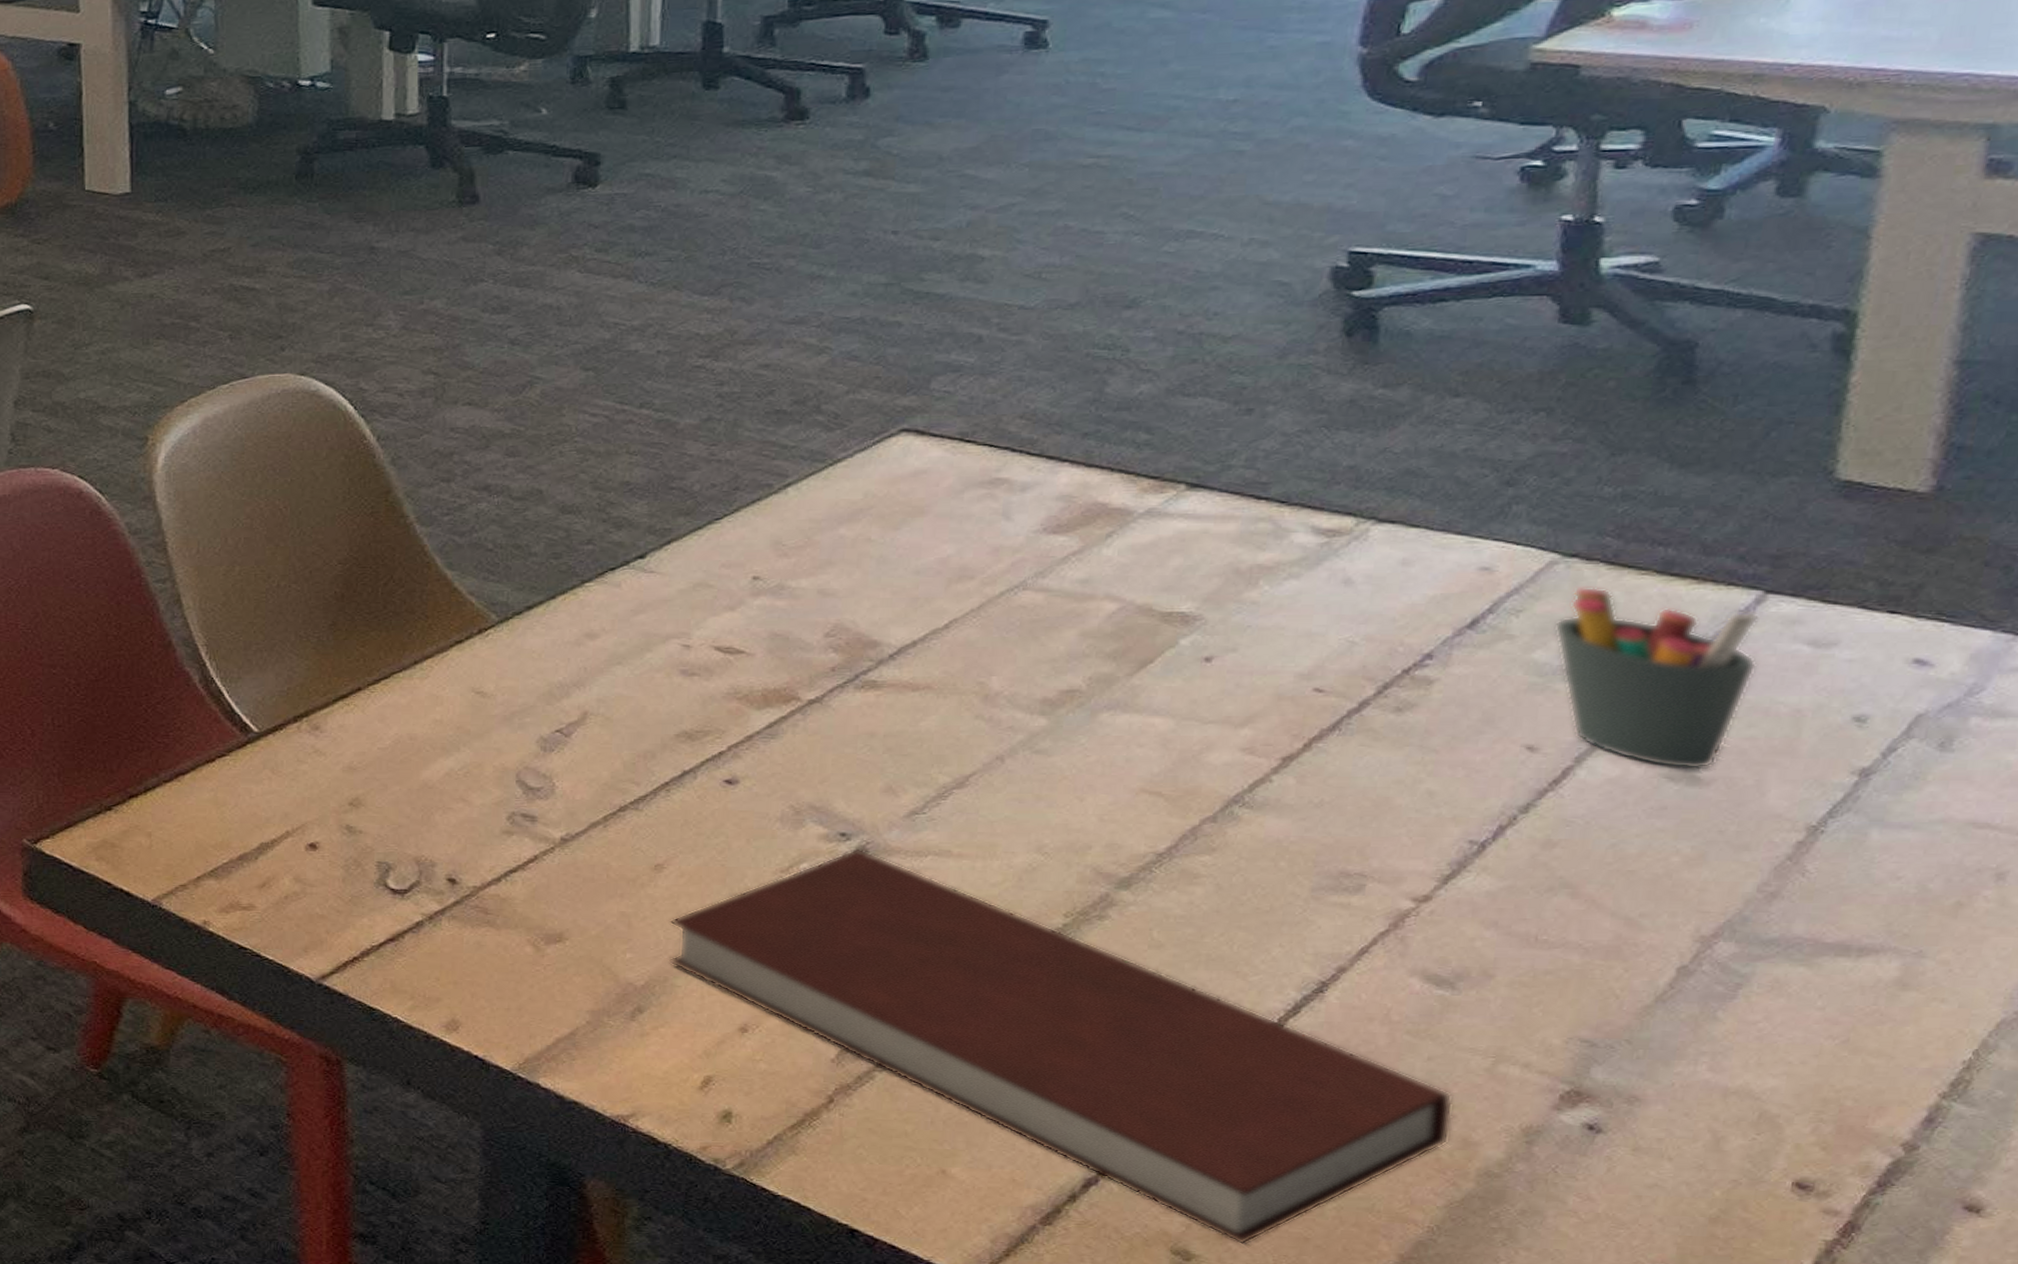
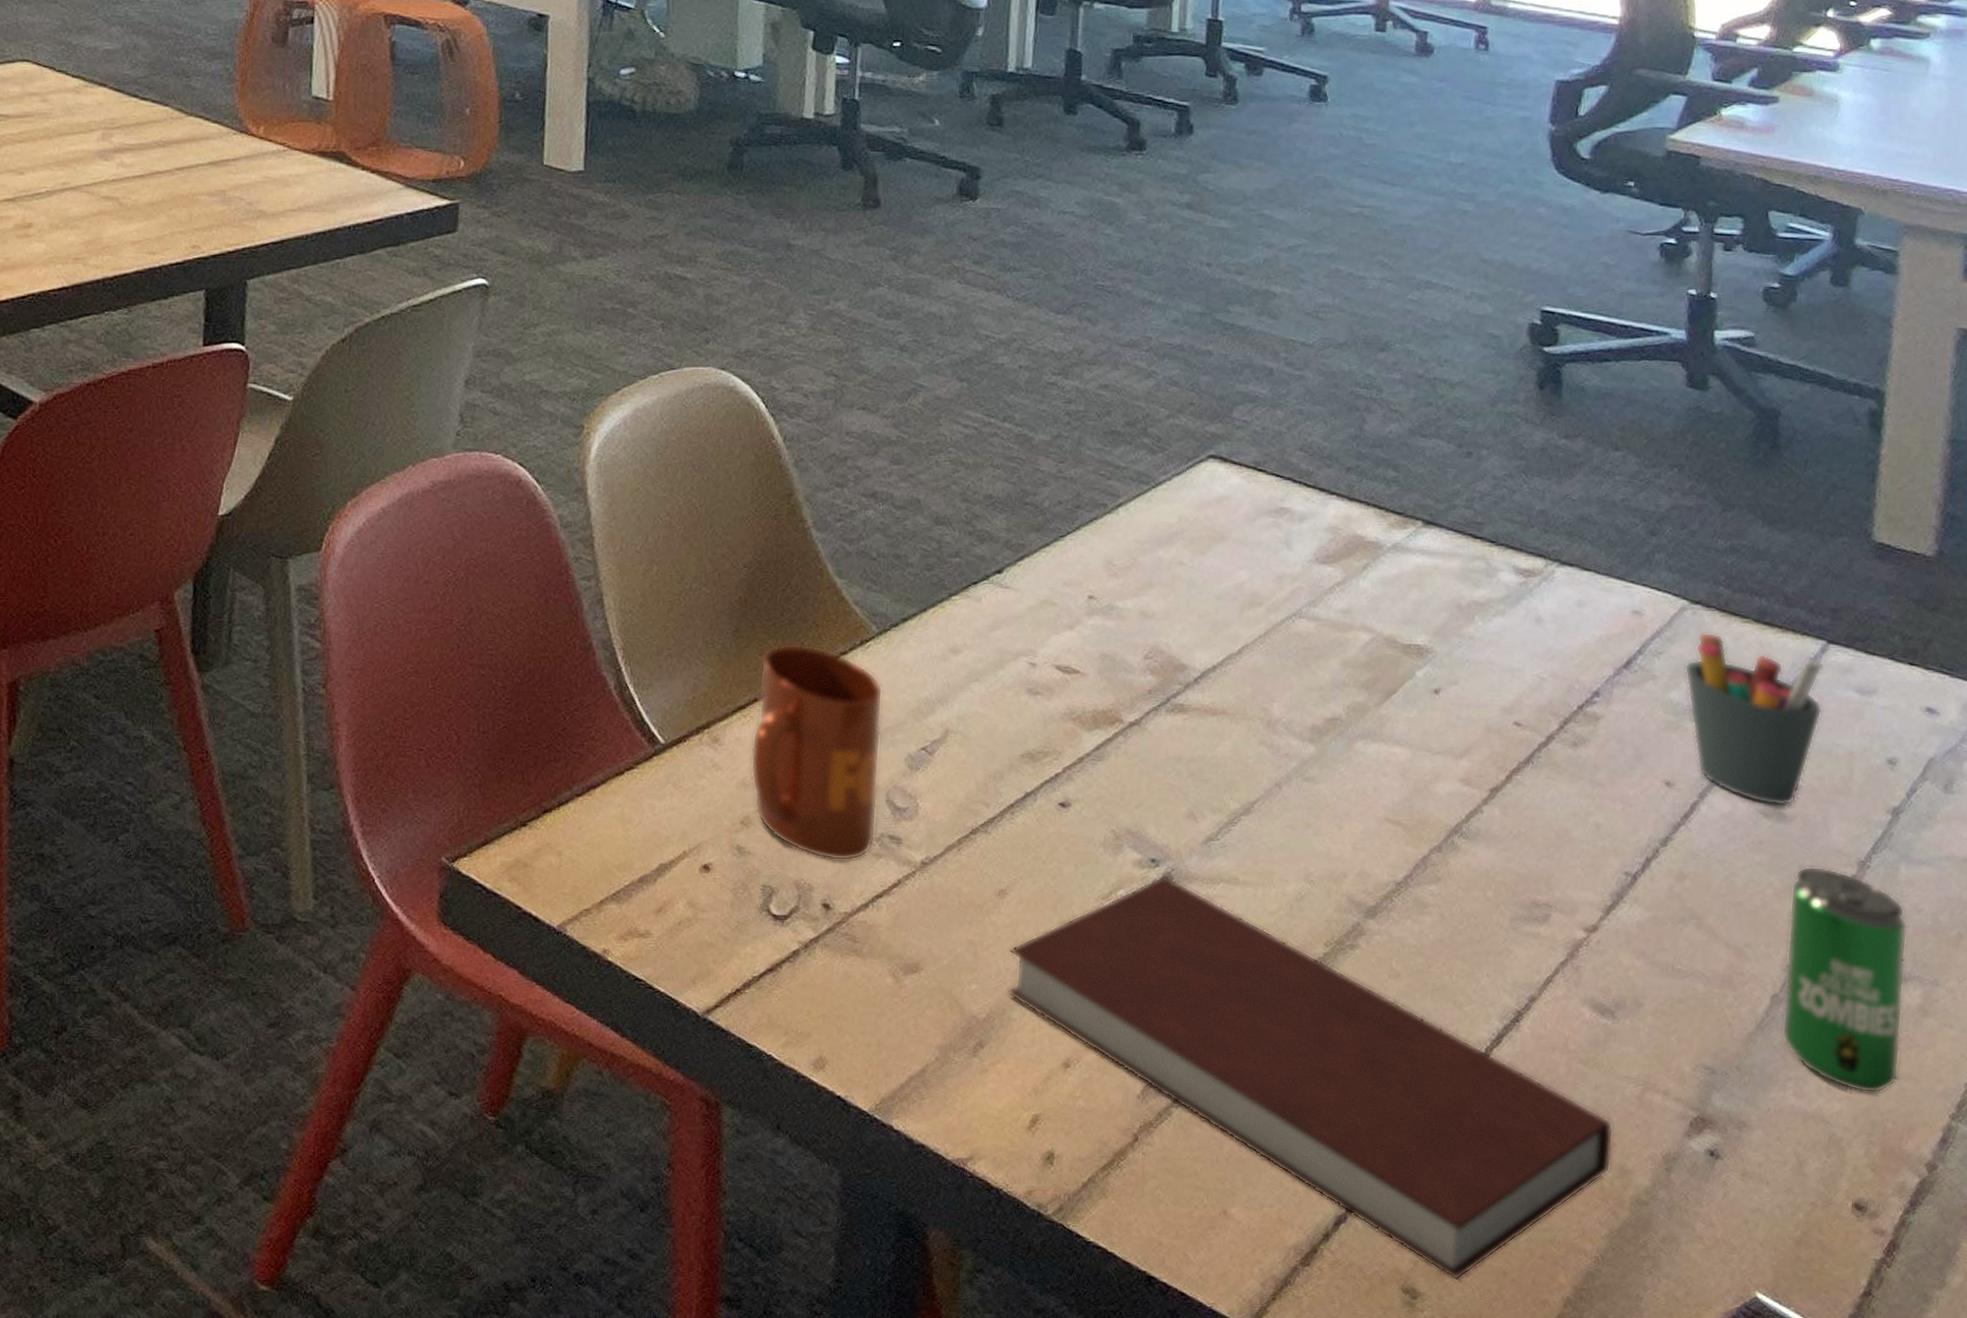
mug: none [357,635,508,839] -> present [750,644,883,861]
beverage can: none [1692,832,1881,1070] -> present [1781,866,1908,1094]

